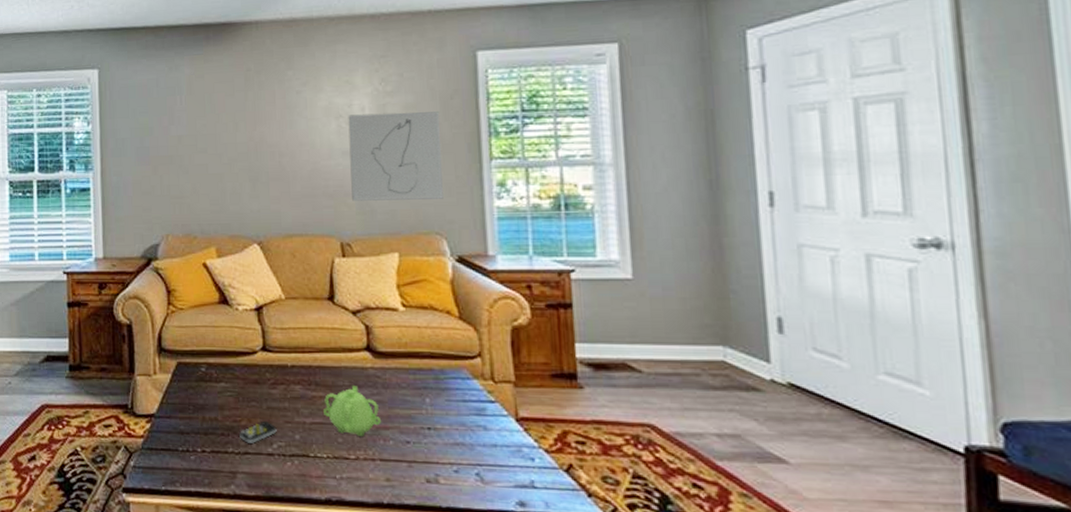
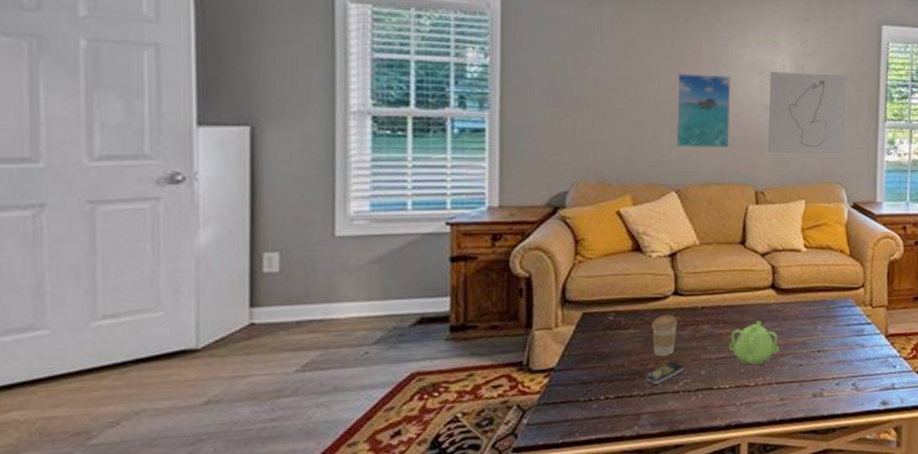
coffee cup: none [241,370,268,415] -> present [651,314,678,357]
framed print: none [253,122,309,198] -> present [675,73,731,147]

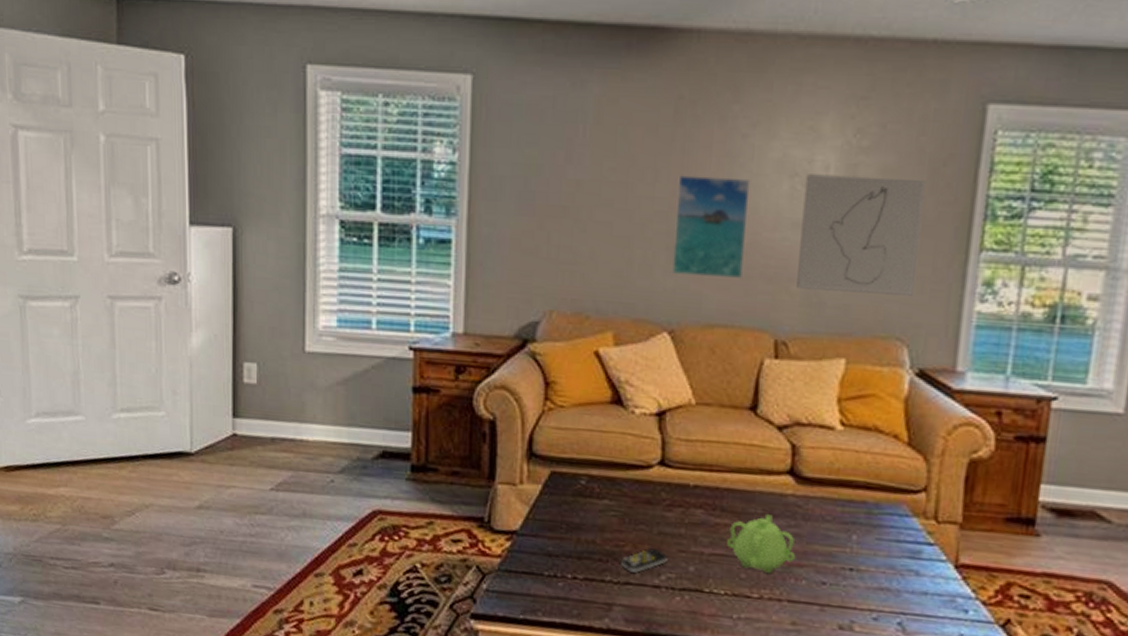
coffee cup: present [651,314,678,357] -> none [629,488,663,541]

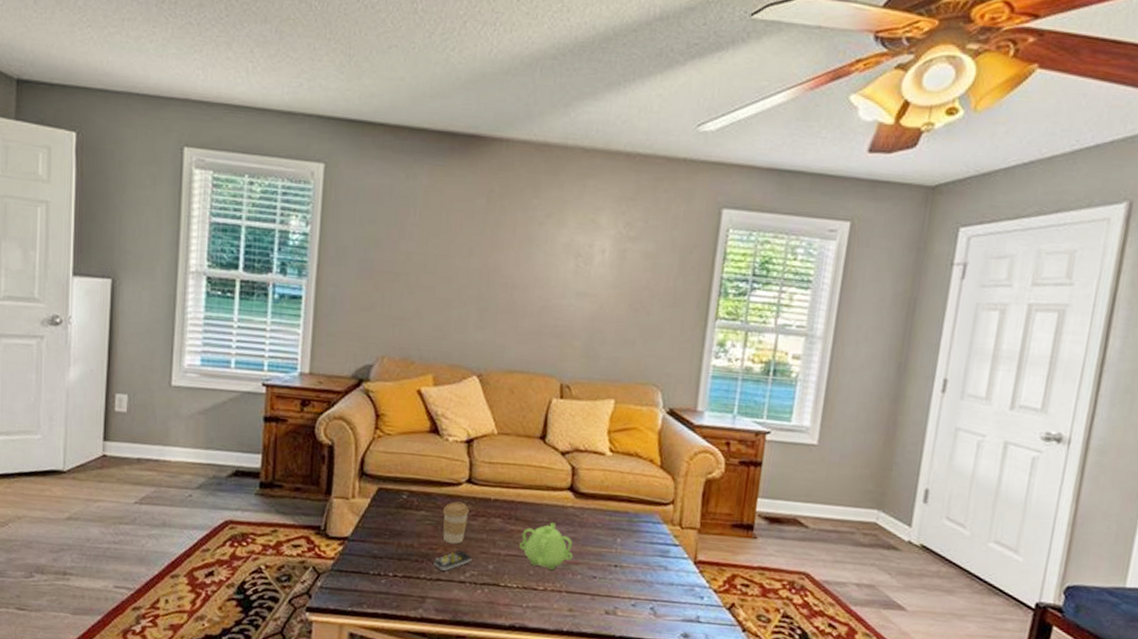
coffee cup: none [629,488,663,541] -> present [442,501,470,544]
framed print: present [671,175,751,278] -> none [481,252,545,334]
wall art: present [797,174,926,296] -> none [578,255,677,352]

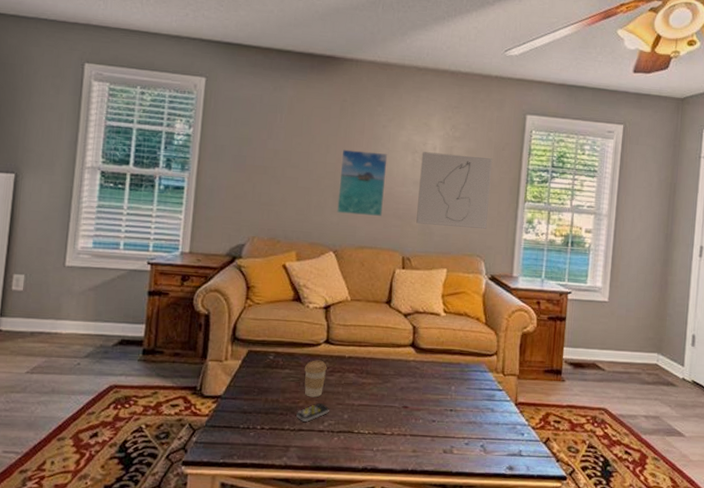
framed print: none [481,252,545,334] -> present [336,149,388,216]
teapot: present [519,523,574,571] -> none [370,375,416,417]
wall art: none [578,255,677,352] -> present [416,152,493,229]

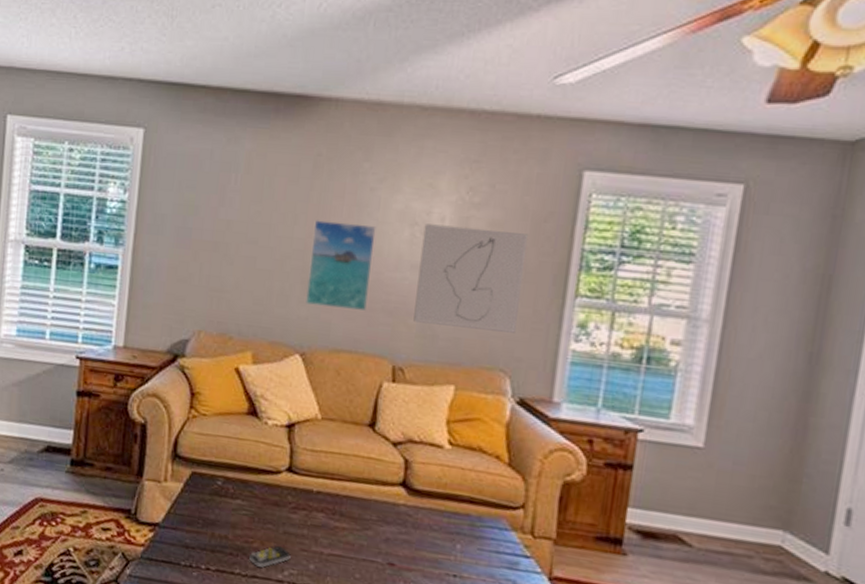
coffee cup: present [304,360,327,398] -> none [259,491,289,539]

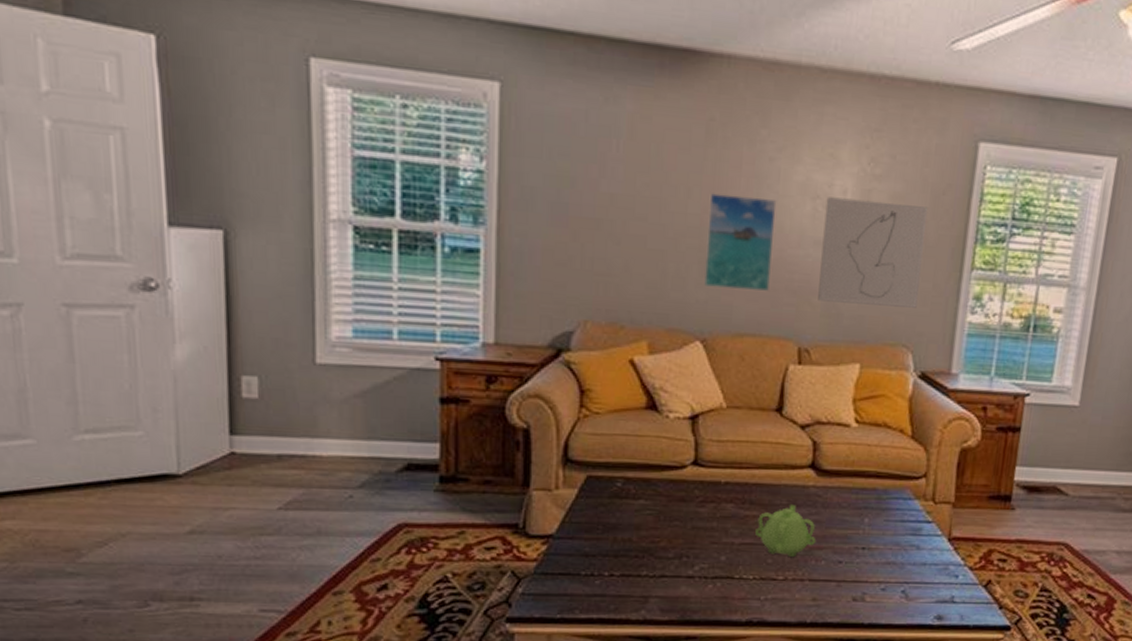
remote control: present [249,545,291,568] -> none [656,541,701,566]
teapot: none [344,521,406,576] -> present [755,505,817,558]

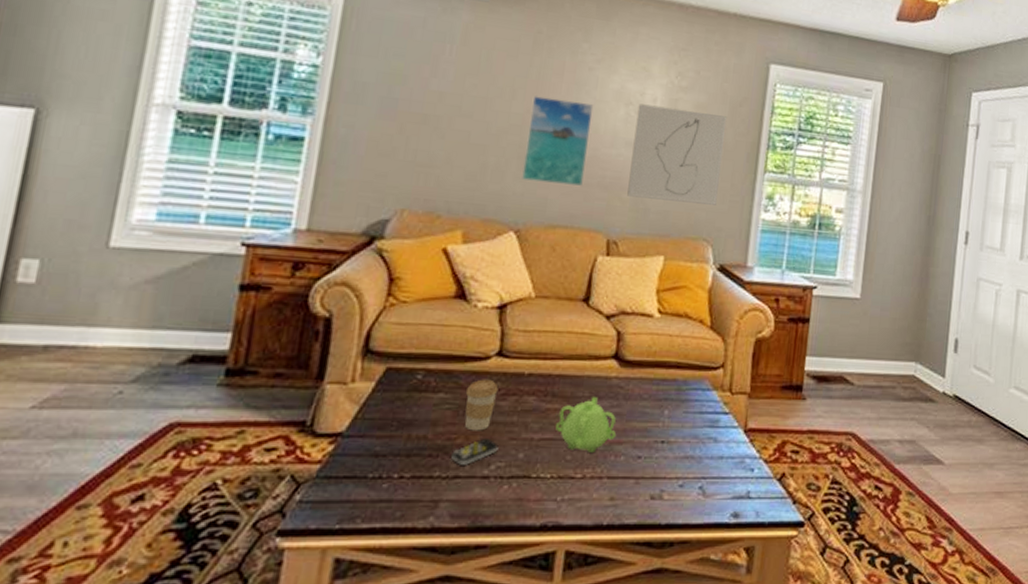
remote control: none [656,541,701,566] -> present [451,437,499,465]
coffee cup: none [664,487,696,535] -> present [464,379,499,431]

